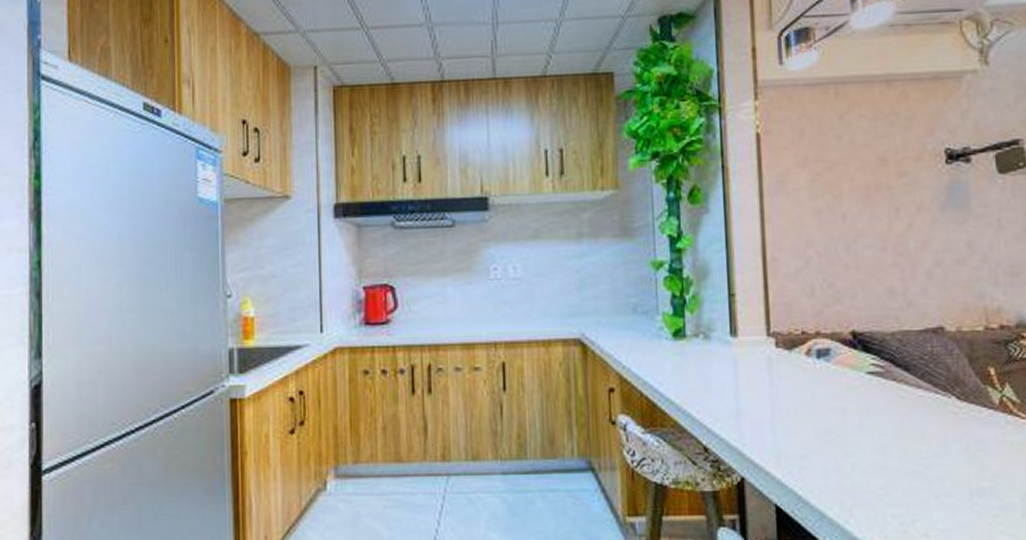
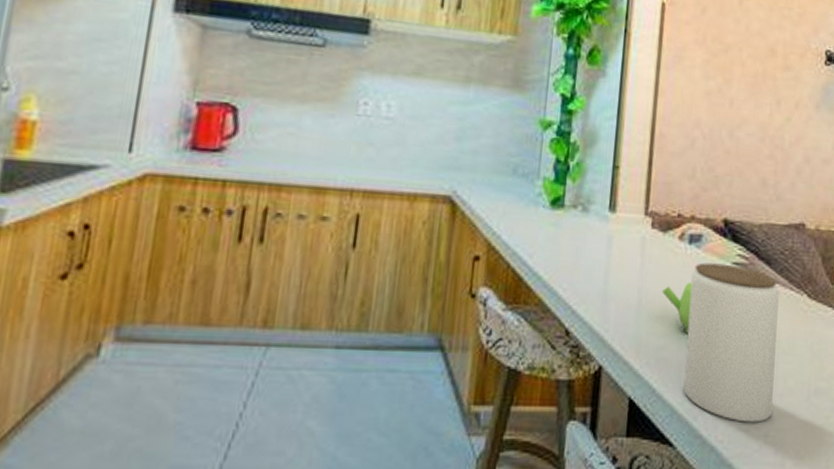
teapot: none [795,395,829,443] -> present [662,282,692,334]
jar: none [824,374,932,524] -> present [683,262,779,423]

